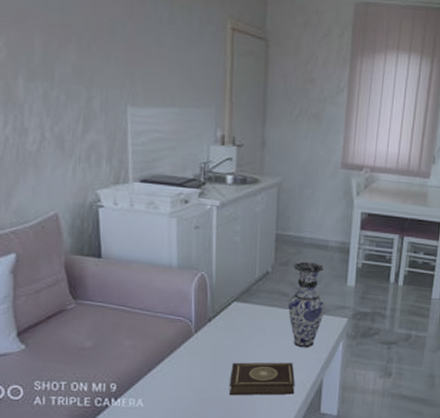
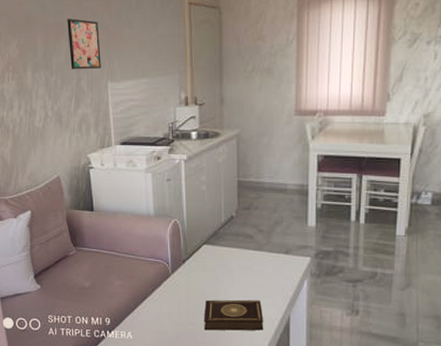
wall art: none [77,22,120,88] -> present [67,18,101,69]
vase: present [287,261,325,348] -> none [252,205,288,287]

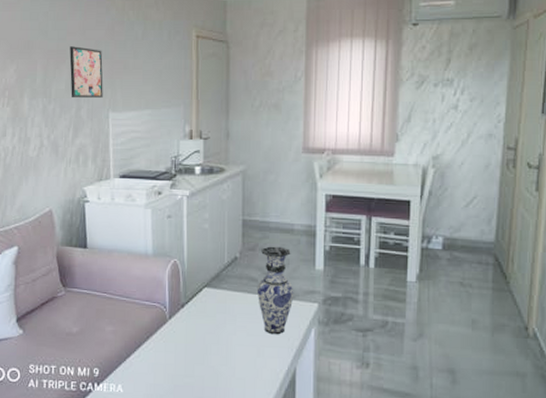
book: present [204,299,264,331] -> none [203,349,268,384]
vase: none [252,205,288,287] -> present [257,246,294,335]

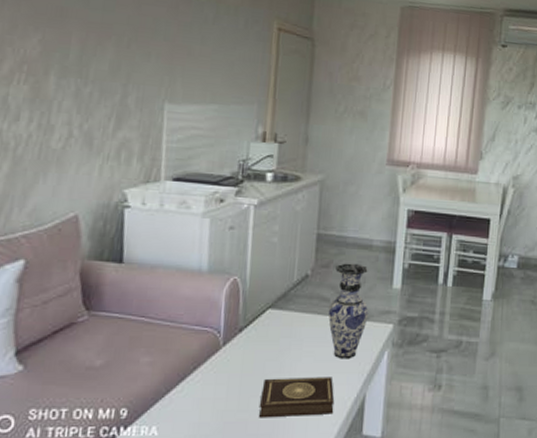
wall art: present [69,46,103,98] -> none [115,20,161,85]
book: none [203,349,268,384] -> present [259,377,335,418]

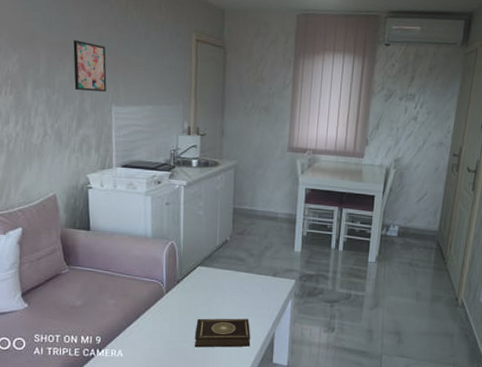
wall art: none [115,20,161,85] -> present [73,40,107,92]
vase: present [328,263,369,359] -> none [244,231,276,306]

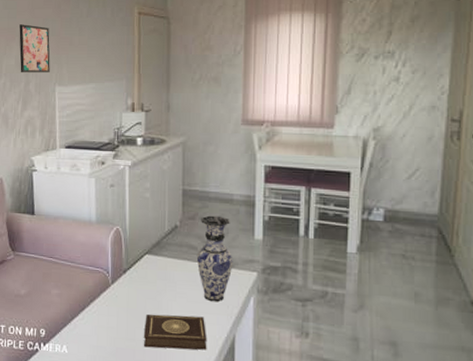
vase: none [244,231,276,306] -> present [196,215,233,302]

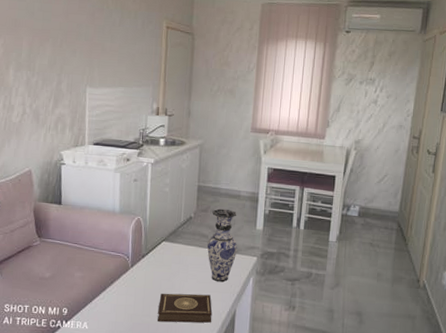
wall art: present [19,24,50,72] -> none [53,27,83,74]

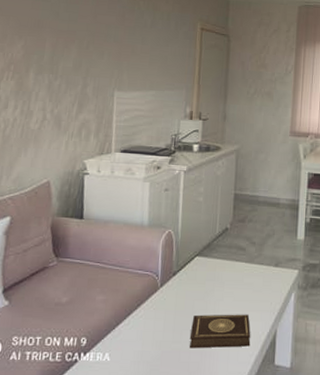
vase: present [207,208,238,282] -> none [244,218,278,300]

